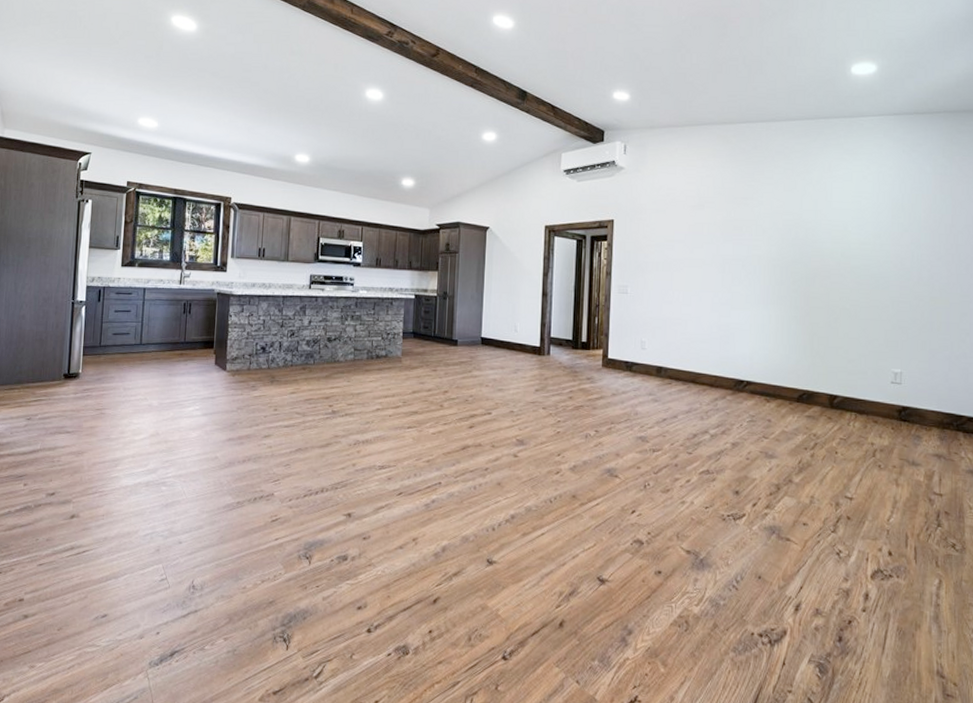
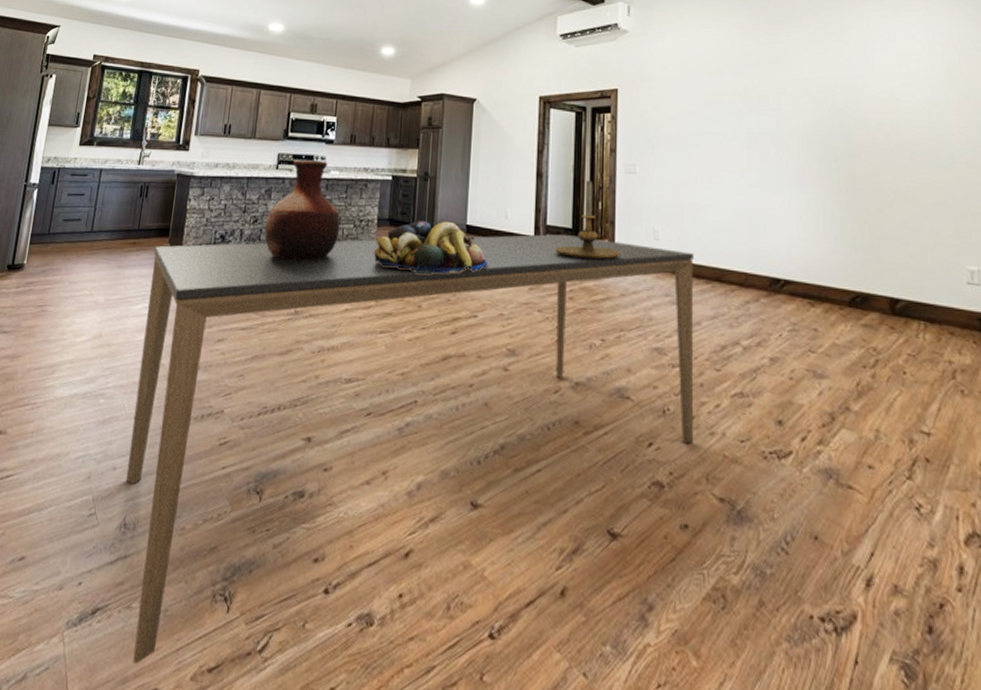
dining table: none [191,344,674,691] -> present [125,234,694,664]
vase: none [301,280,370,368] -> present [264,160,341,261]
fruit bowl: none [400,334,501,379] -> present [373,221,489,274]
candle holder: none [557,299,614,366] -> present [555,181,622,260]

